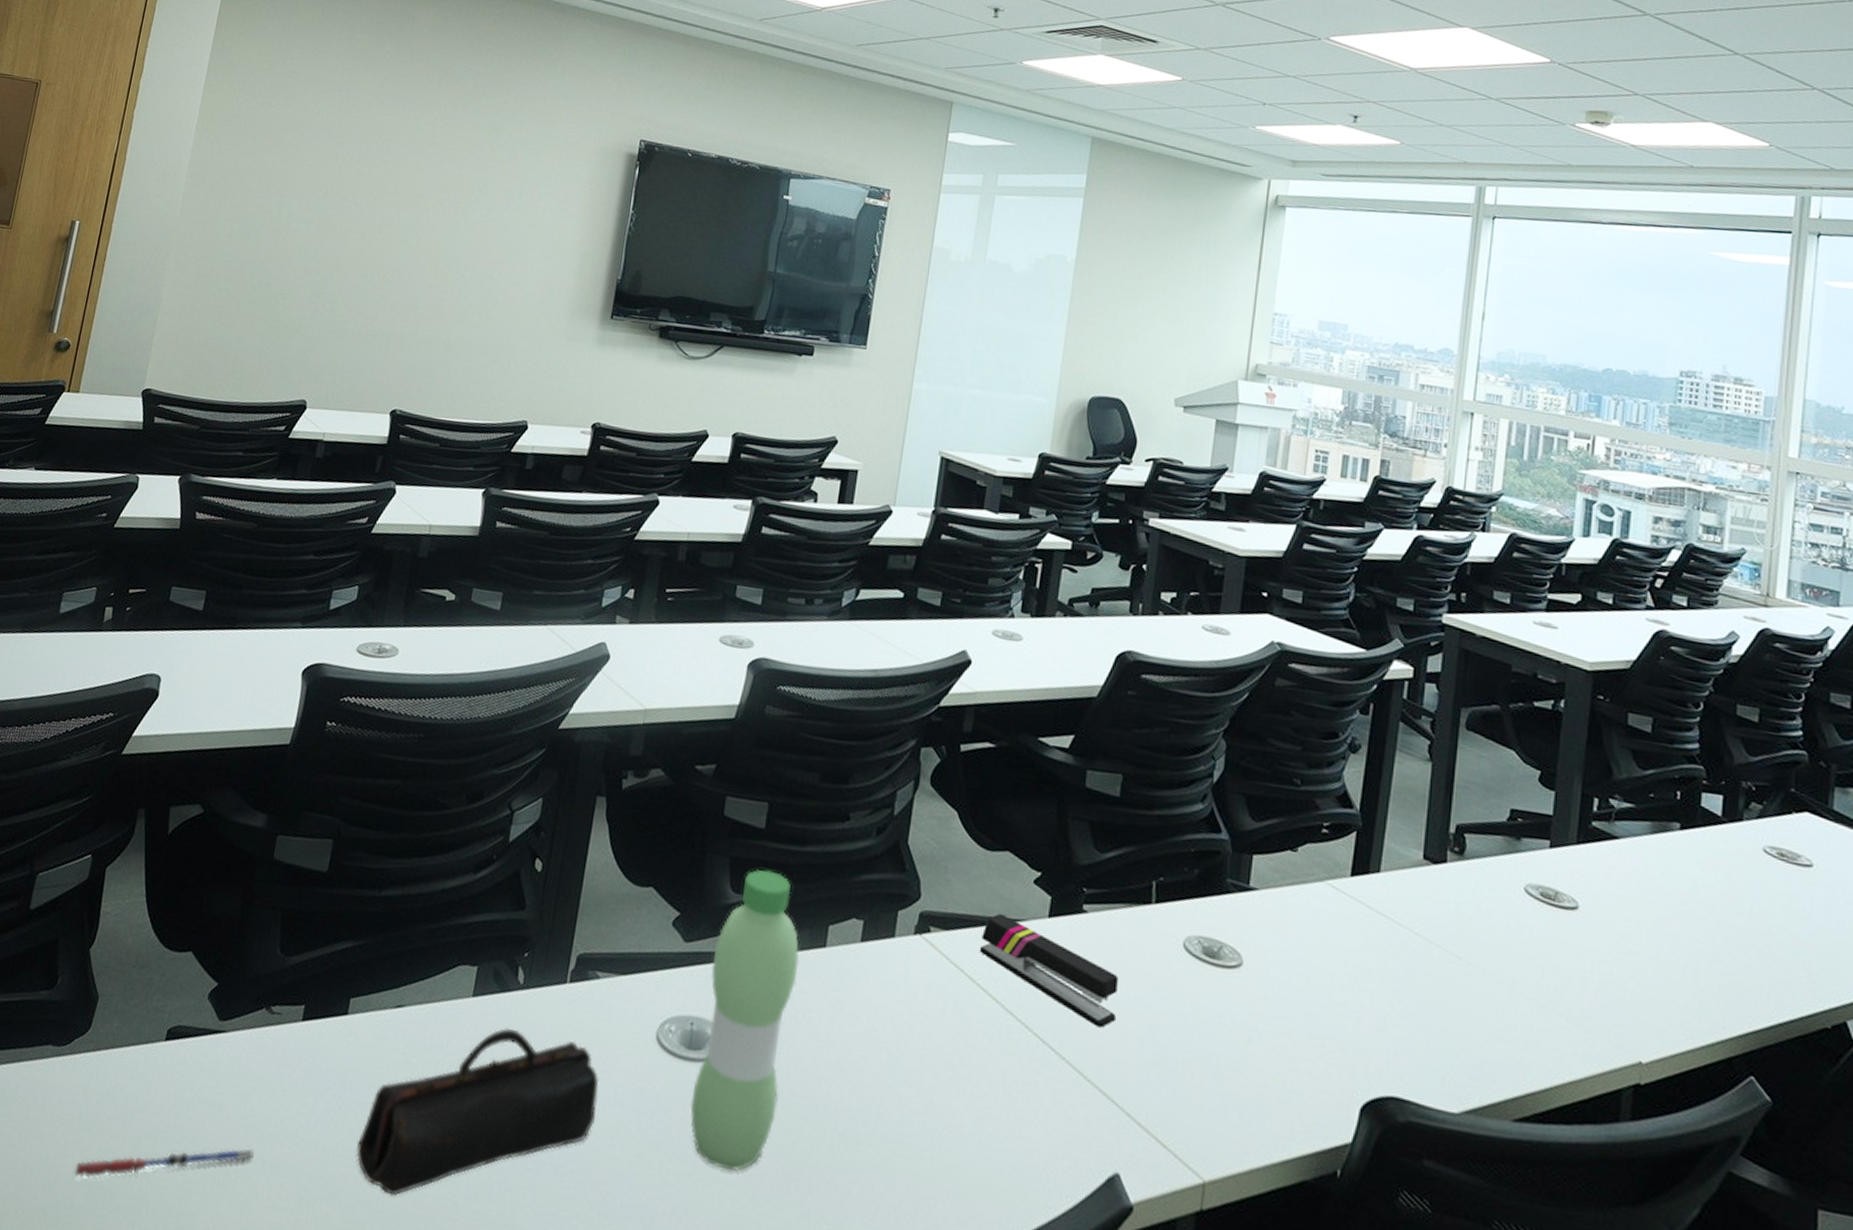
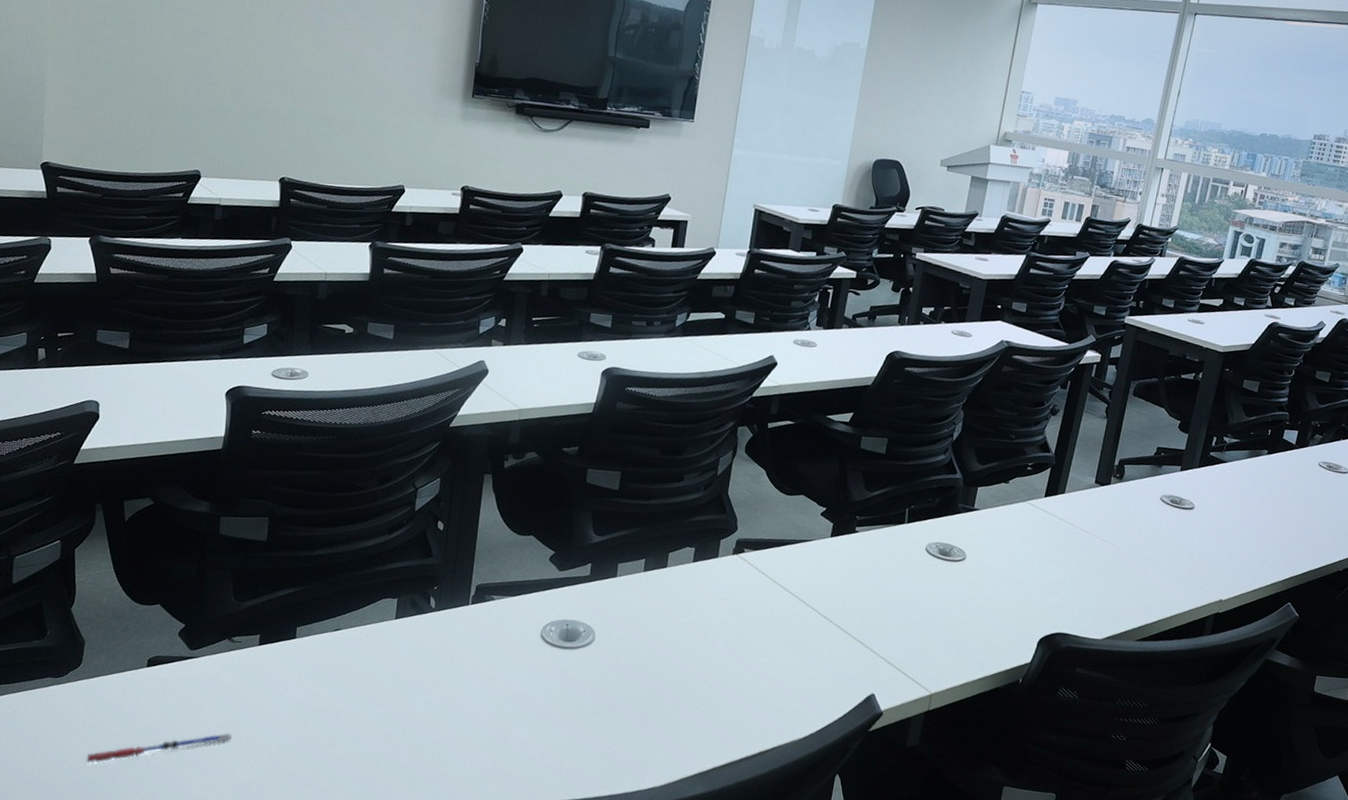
pencil case: present [356,1027,600,1196] -> none [314,637,499,753]
water bottle: present [690,869,799,1172] -> none [568,518,647,716]
stapler: present [979,913,1118,1028] -> none [780,536,879,606]

